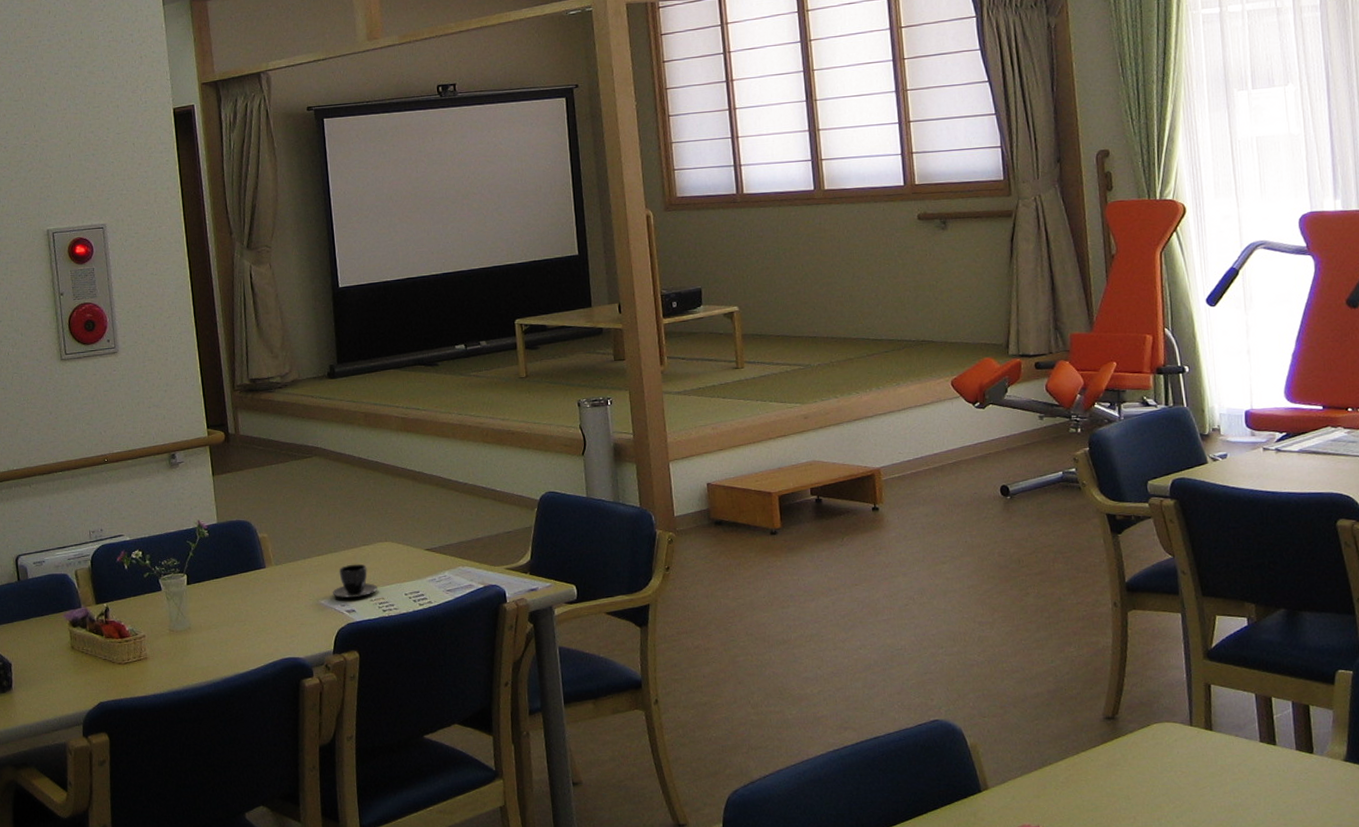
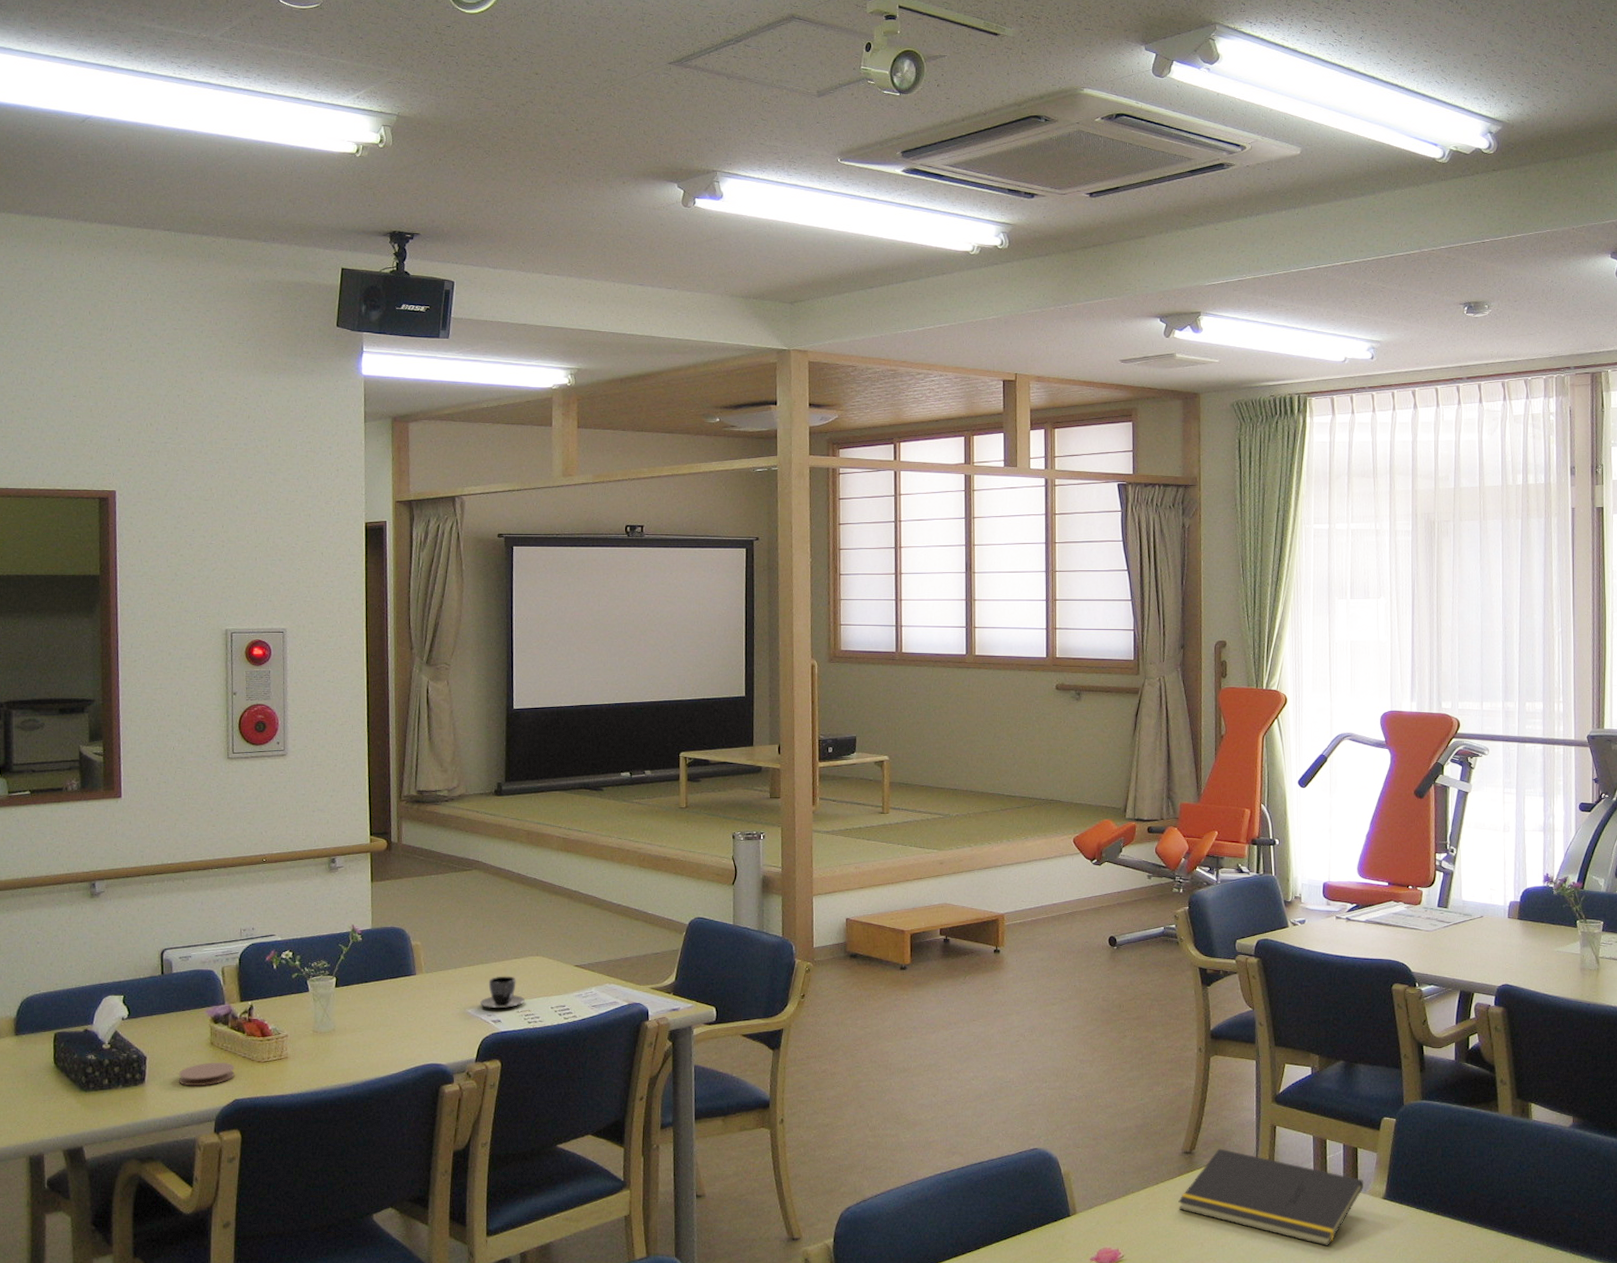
coaster: none [43,665,97,691] -> present [178,1062,235,1086]
notepad: none [1103,712,1321,817] -> present [1178,1148,1364,1247]

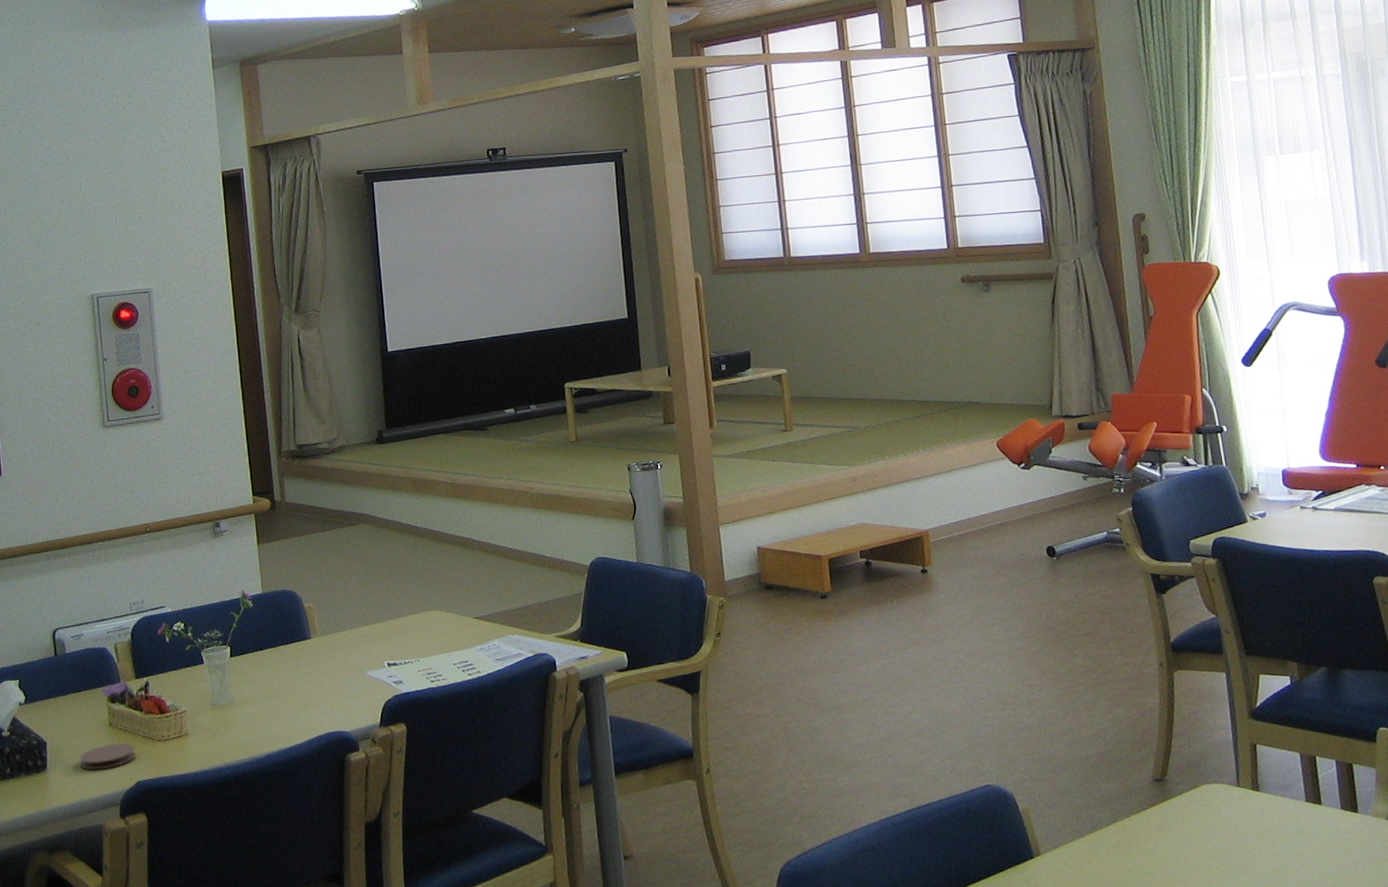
teacup: present [479,976,525,1009] -> none [379,633,425,670]
notepad: present [1178,1148,1364,1247] -> none [1154,773,1365,878]

